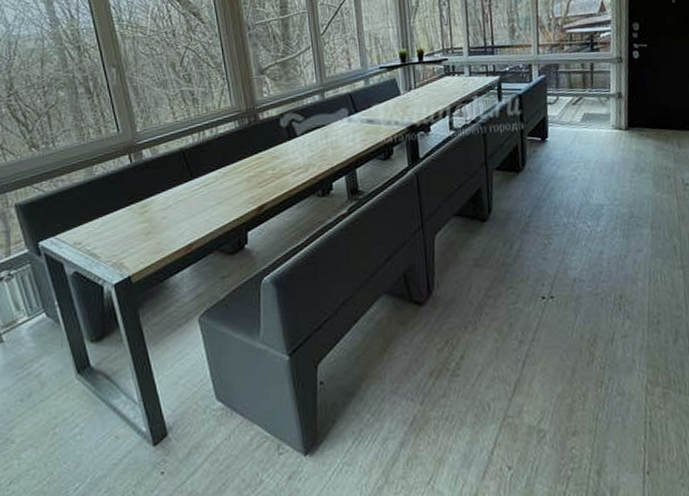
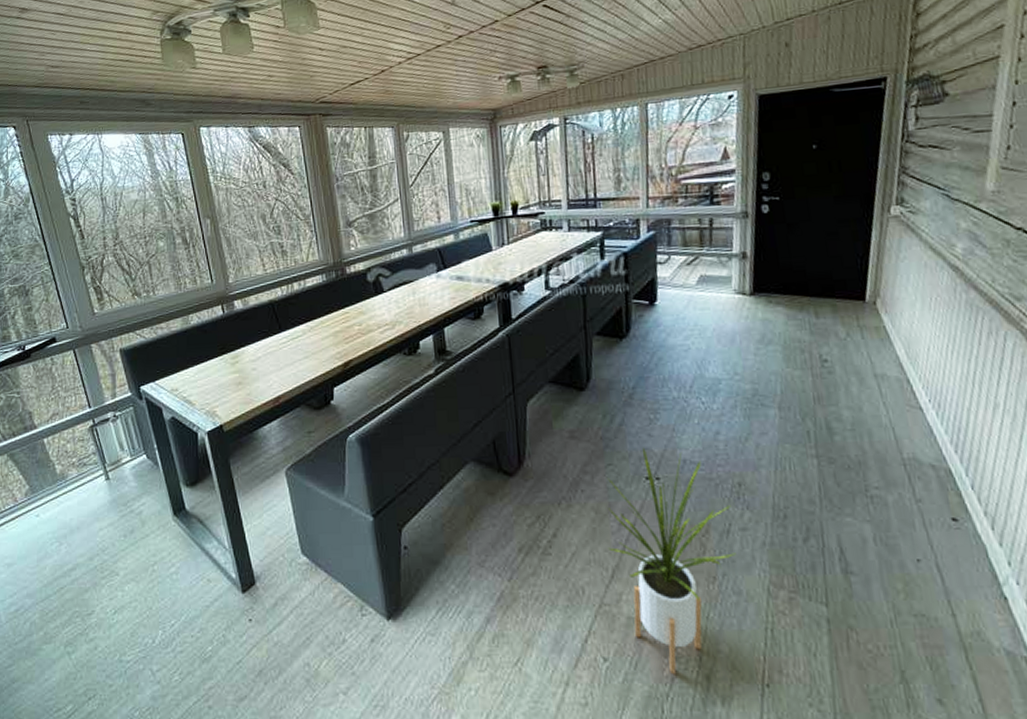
house plant: none [508,269,619,473] -> present [607,447,736,674]

